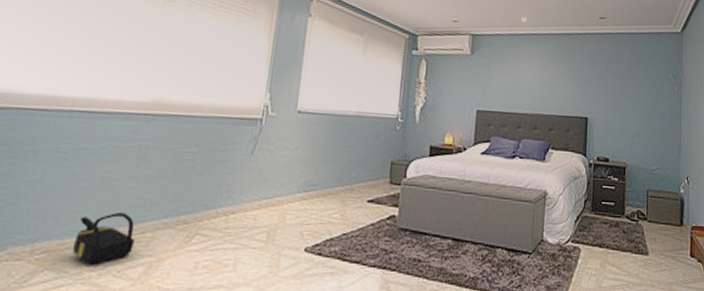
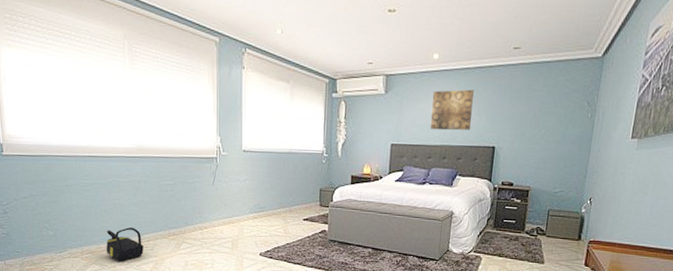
wall art: none [519,54,564,98] -> present [430,89,474,131]

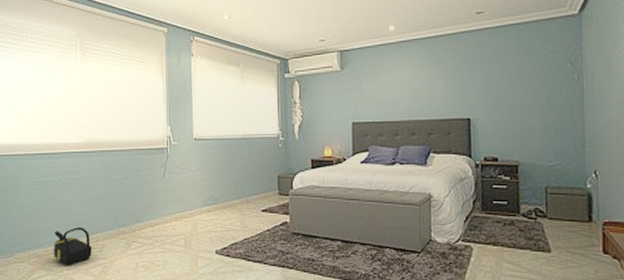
wall art: present [430,89,474,131] -> none [392,59,440,105]

